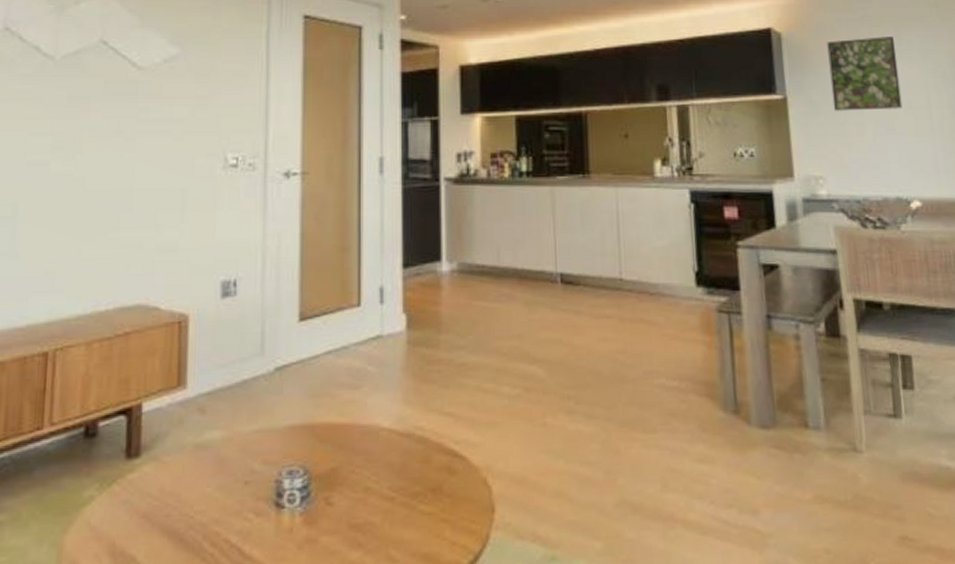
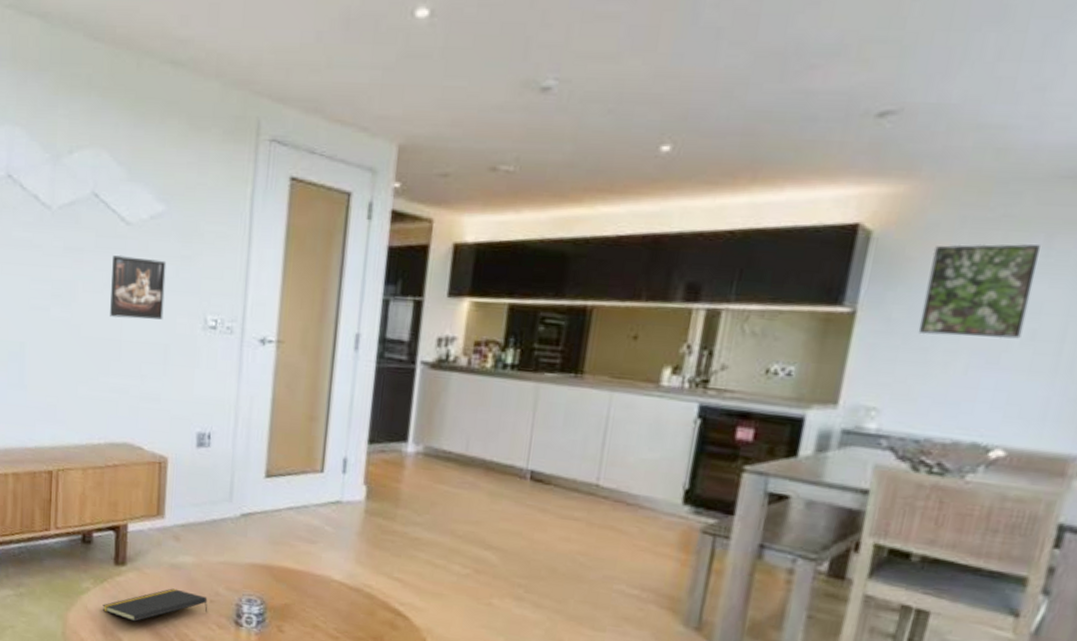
notepad: none [110,475,243,530] -> present [102,588,208,622]
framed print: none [120,101,182,165] -> present [110,255,167,320]

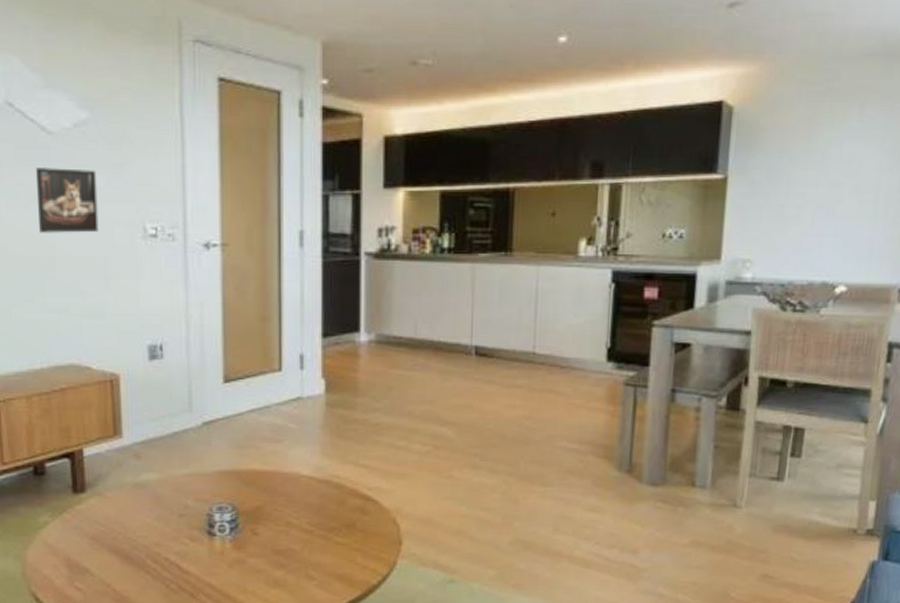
notepad: present [102,588,208,622] -> none [64,508,179,549]
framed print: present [918,244,1040,339] -> none [775,112,856,194]

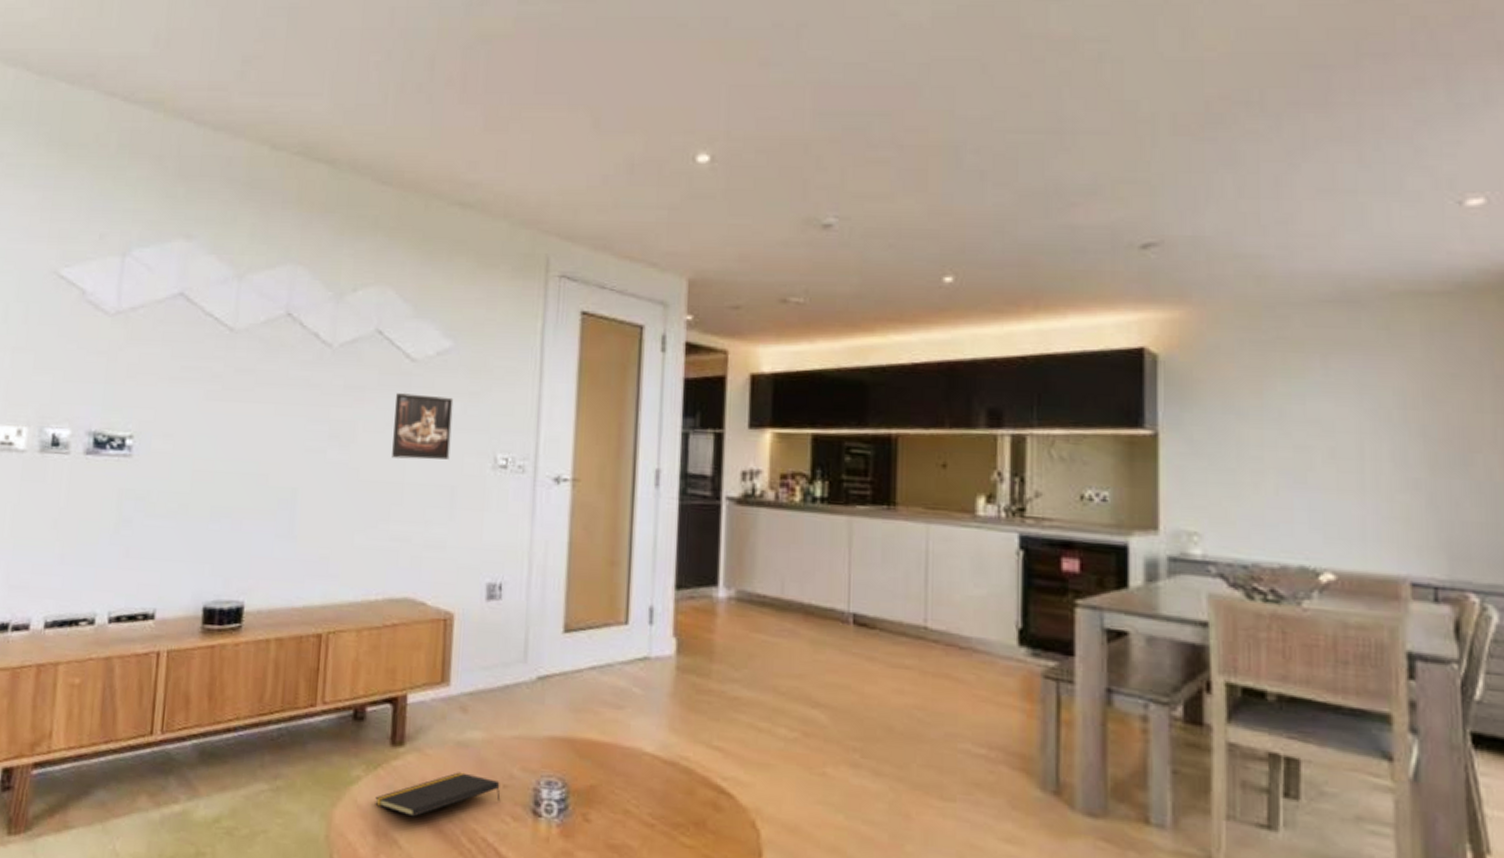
notepad: none [64,508,179,549] -> present [375,772,501,817]

